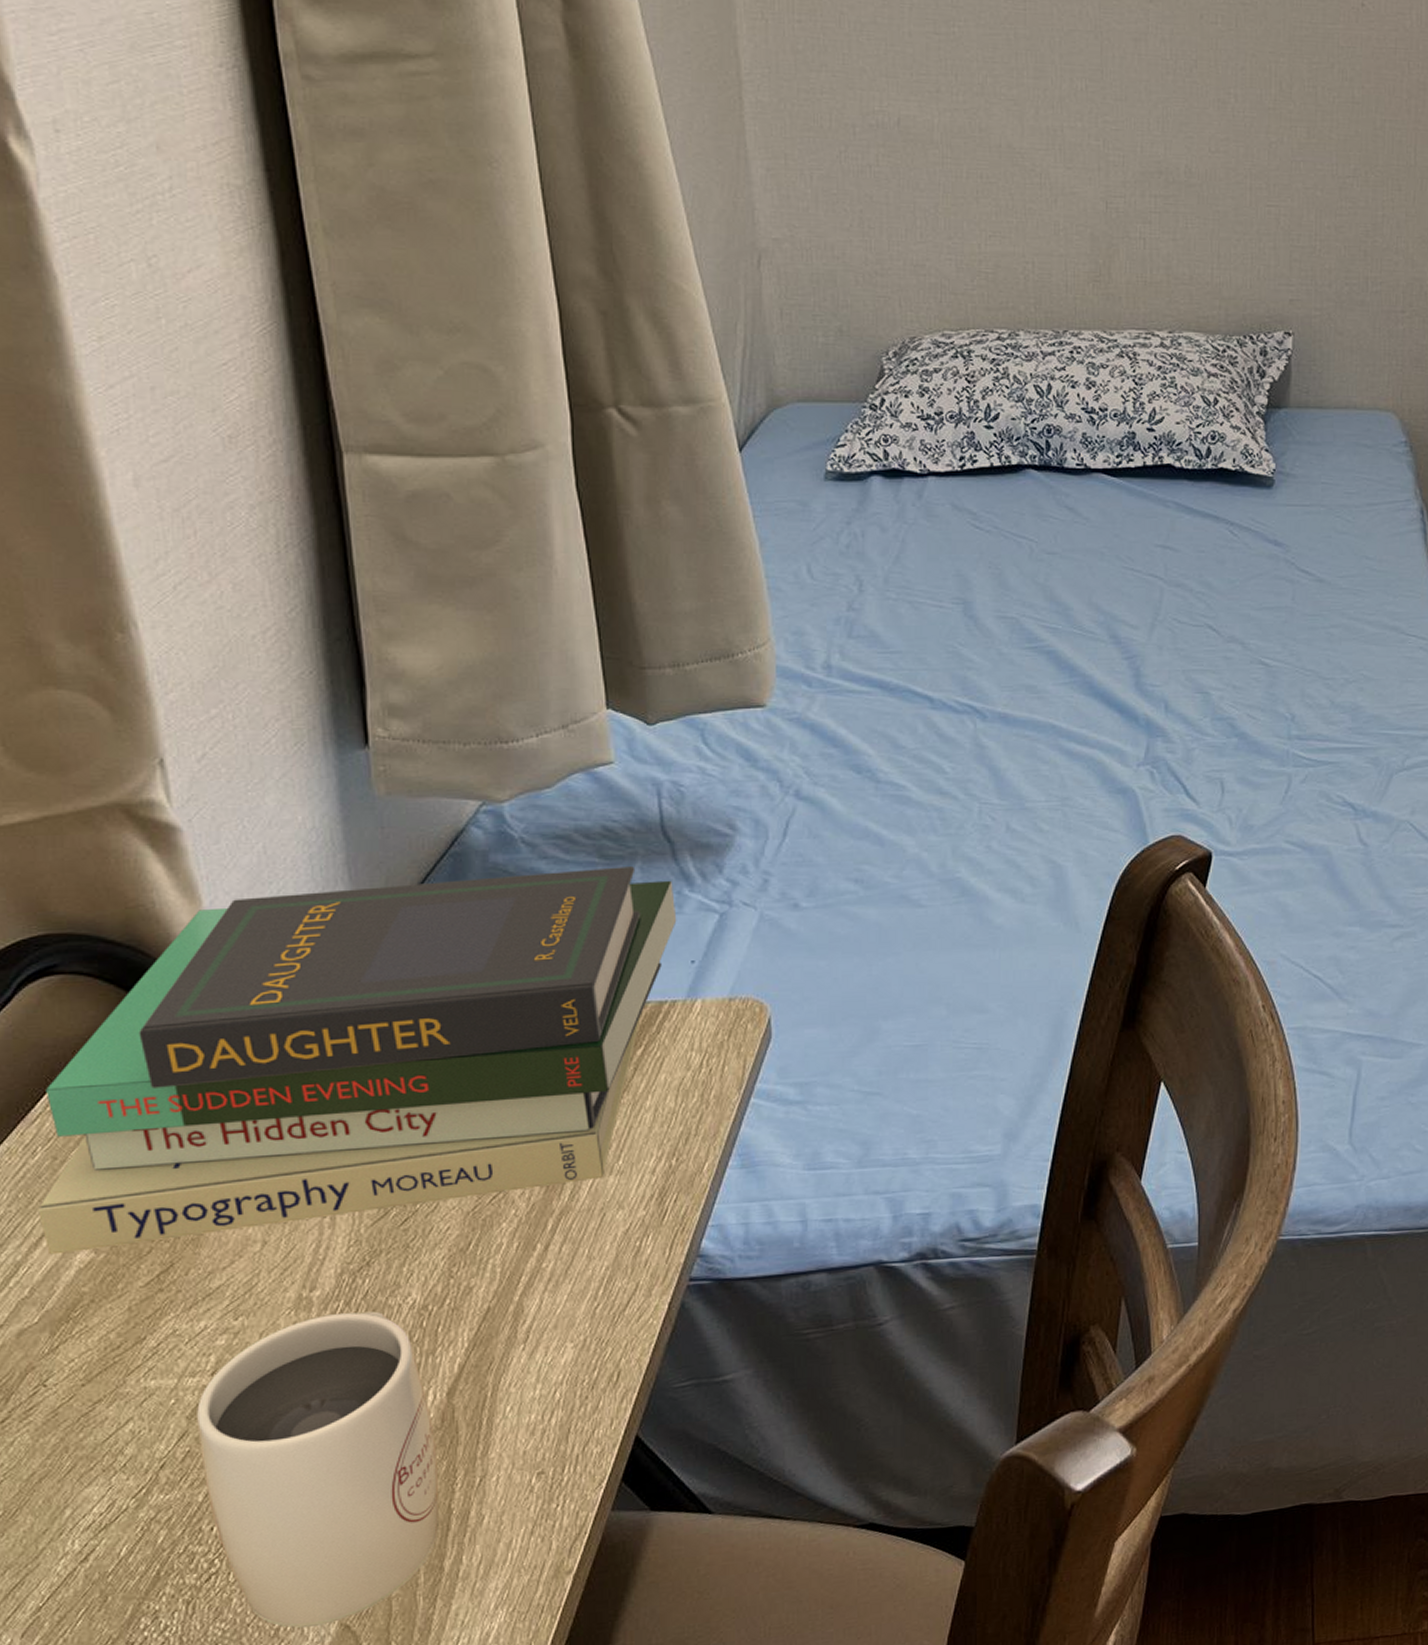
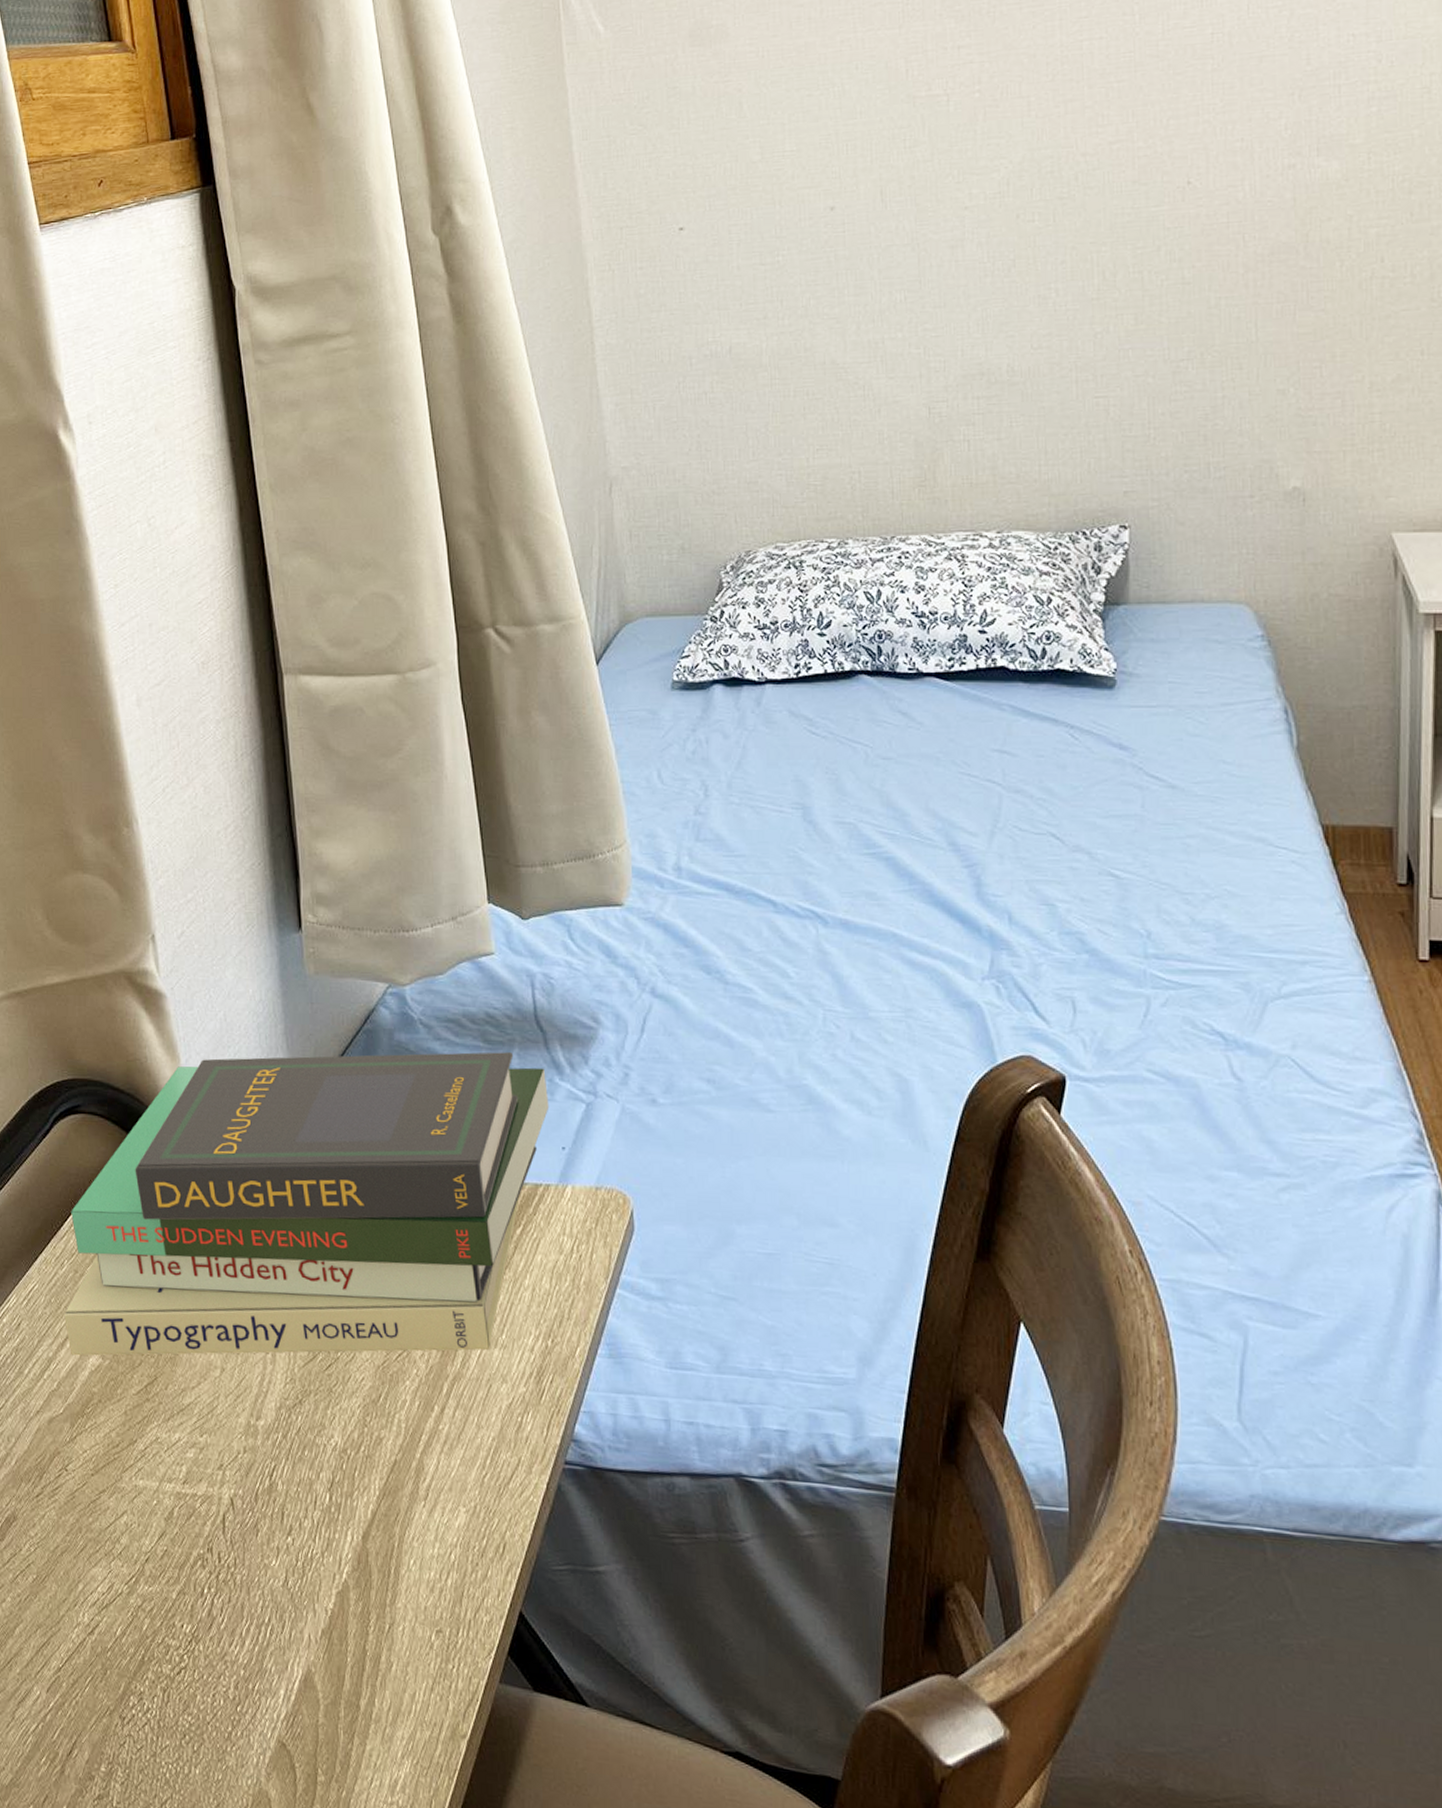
mug: present [197,1311,439,1628] -> none [172,1444,356,1739]

